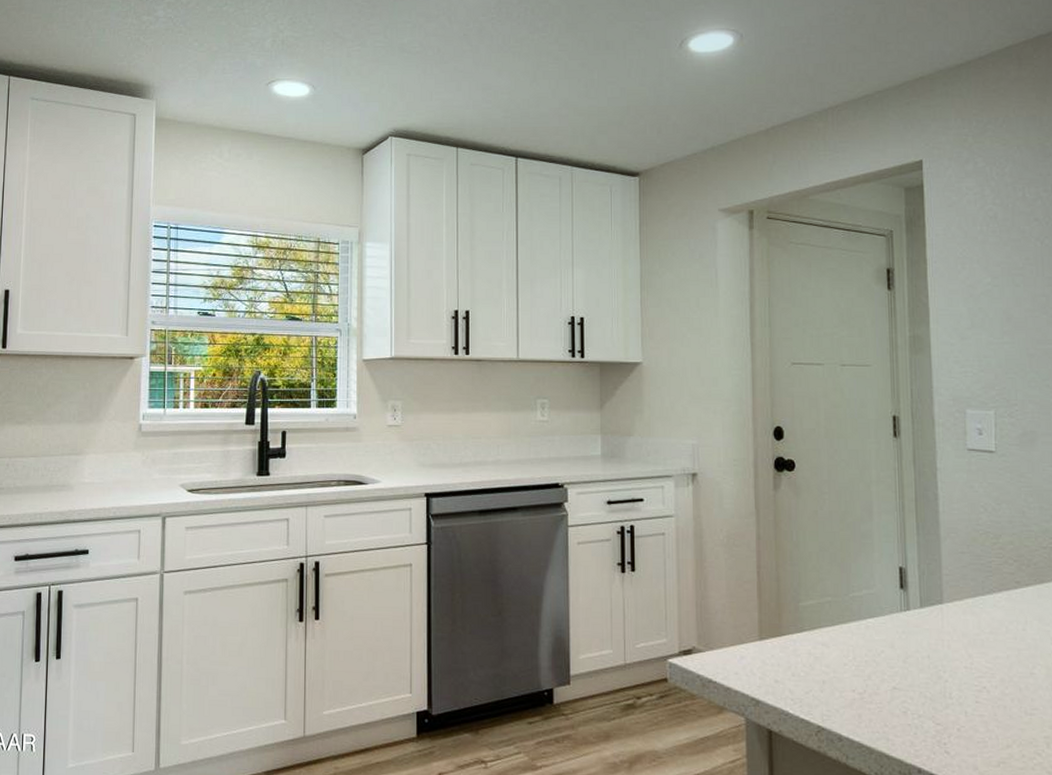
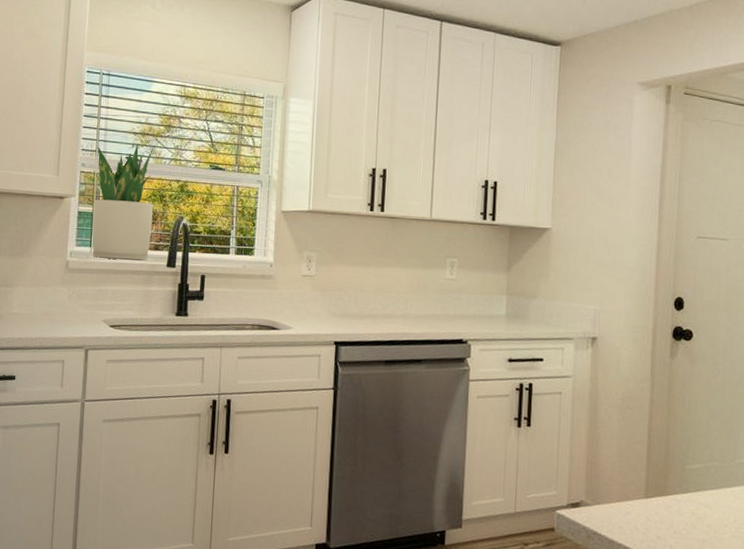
planter: none [164,298,228,419] -> present [92,144,154,261]

